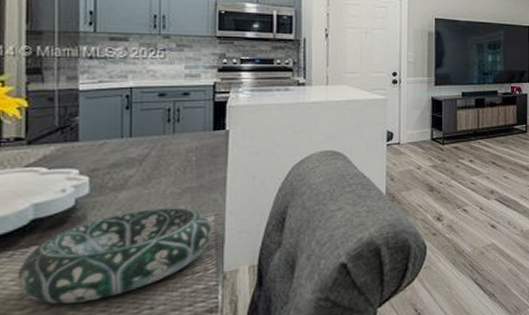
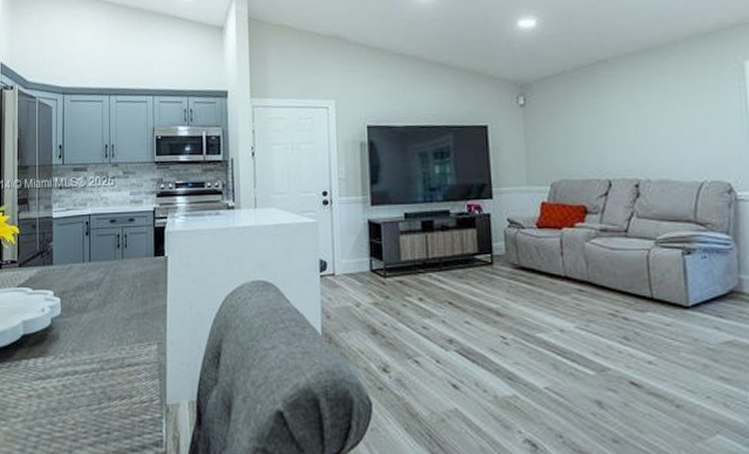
decorative bowl: present [18,207,212,304] -> none [13,333,155,418]

